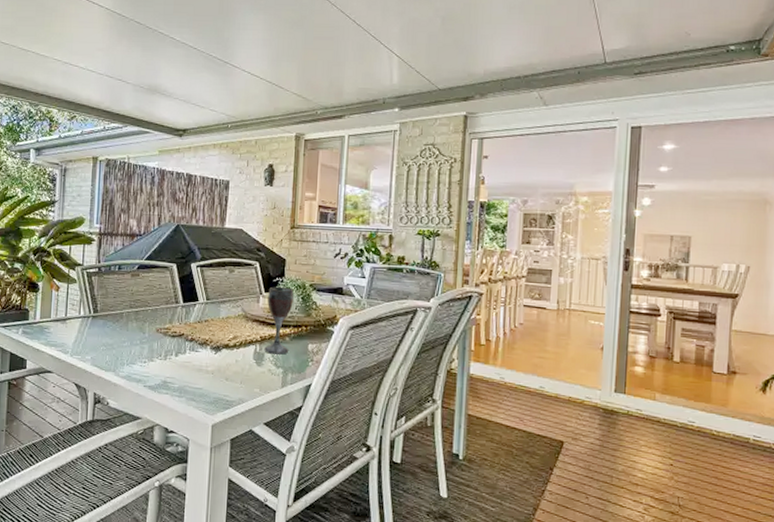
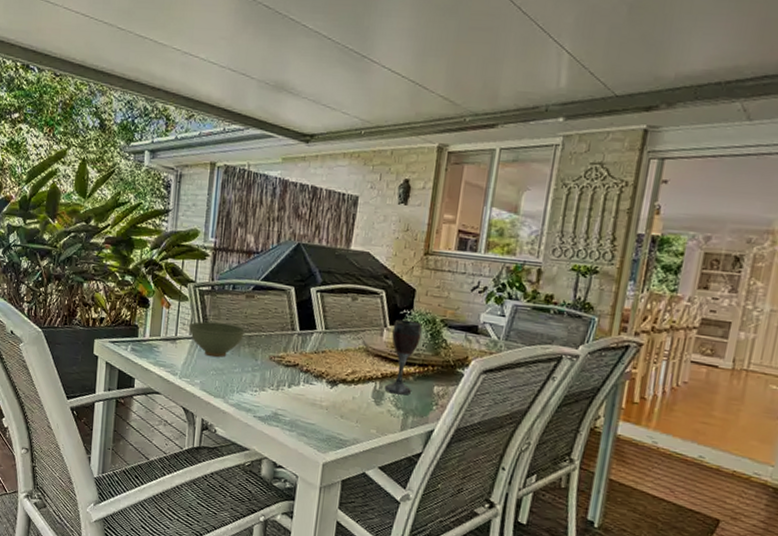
bowl: none [77,301,133,333] -> present [188,321,246,357]

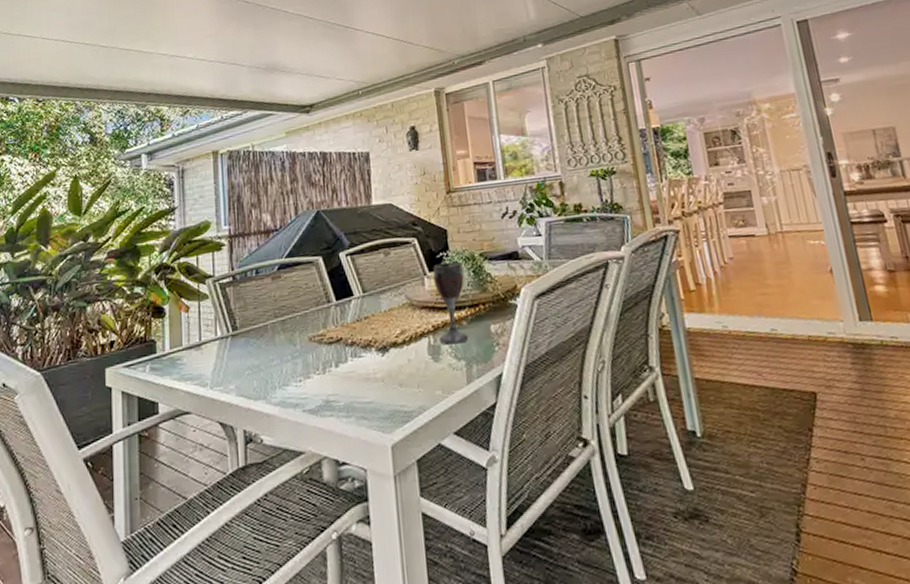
bowl: present [188,321,246,357] -> none [212,312,278,354]

